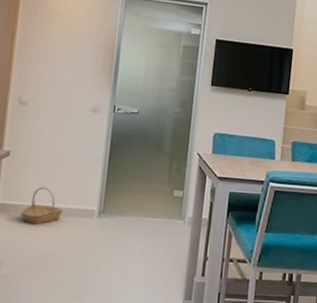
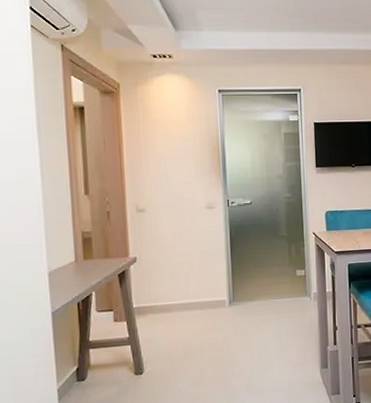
basket: present [20,187,64,226] -> none [156,286,197,323]

